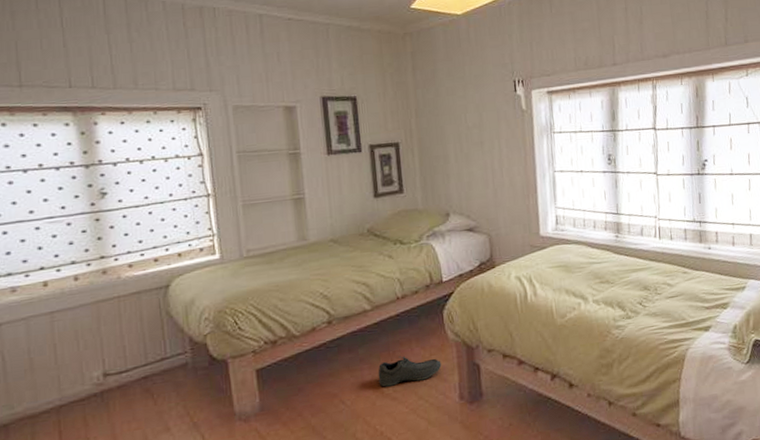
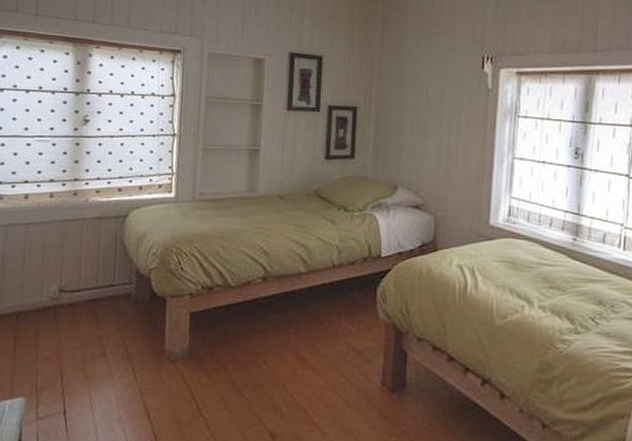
arctic: present [378,356,442,387] -> none [303,327,368,357]

